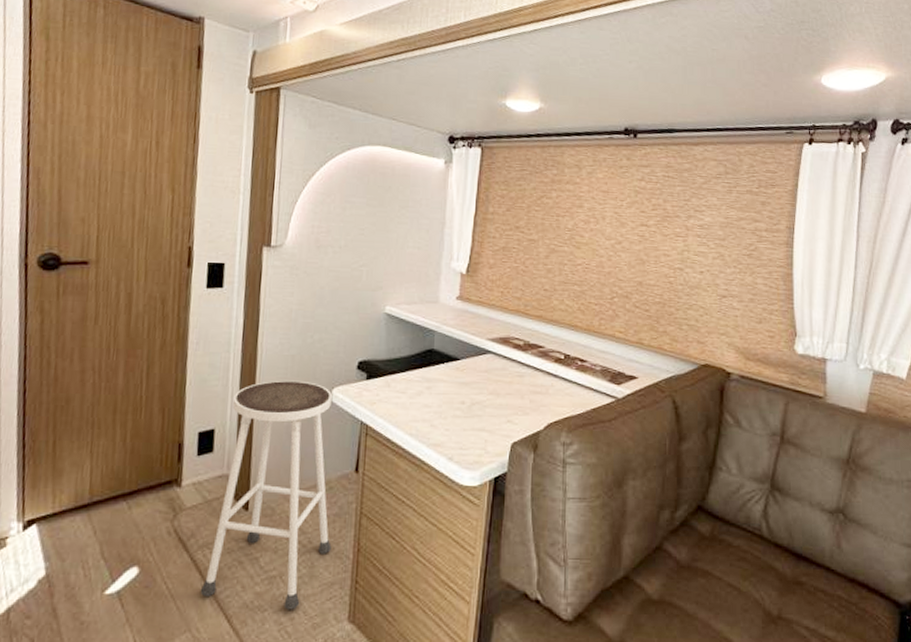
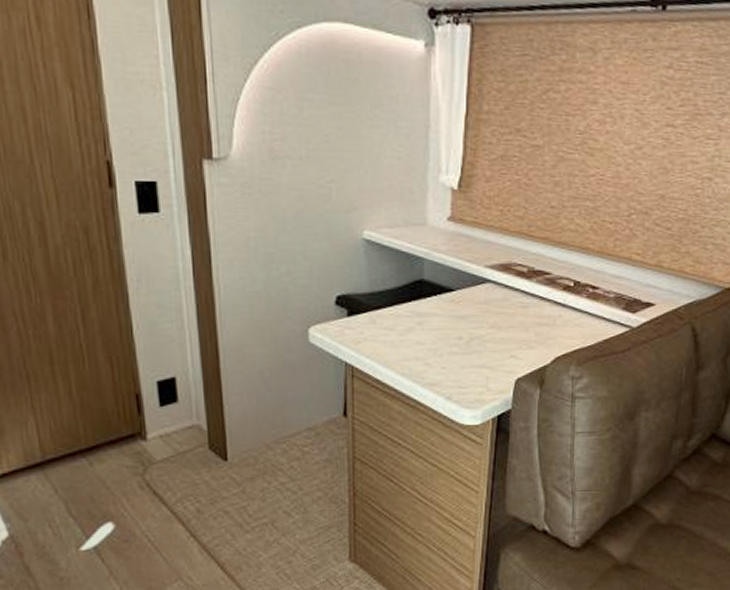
stool: present [200,380,332,610] -> none [186,320,325,554]

